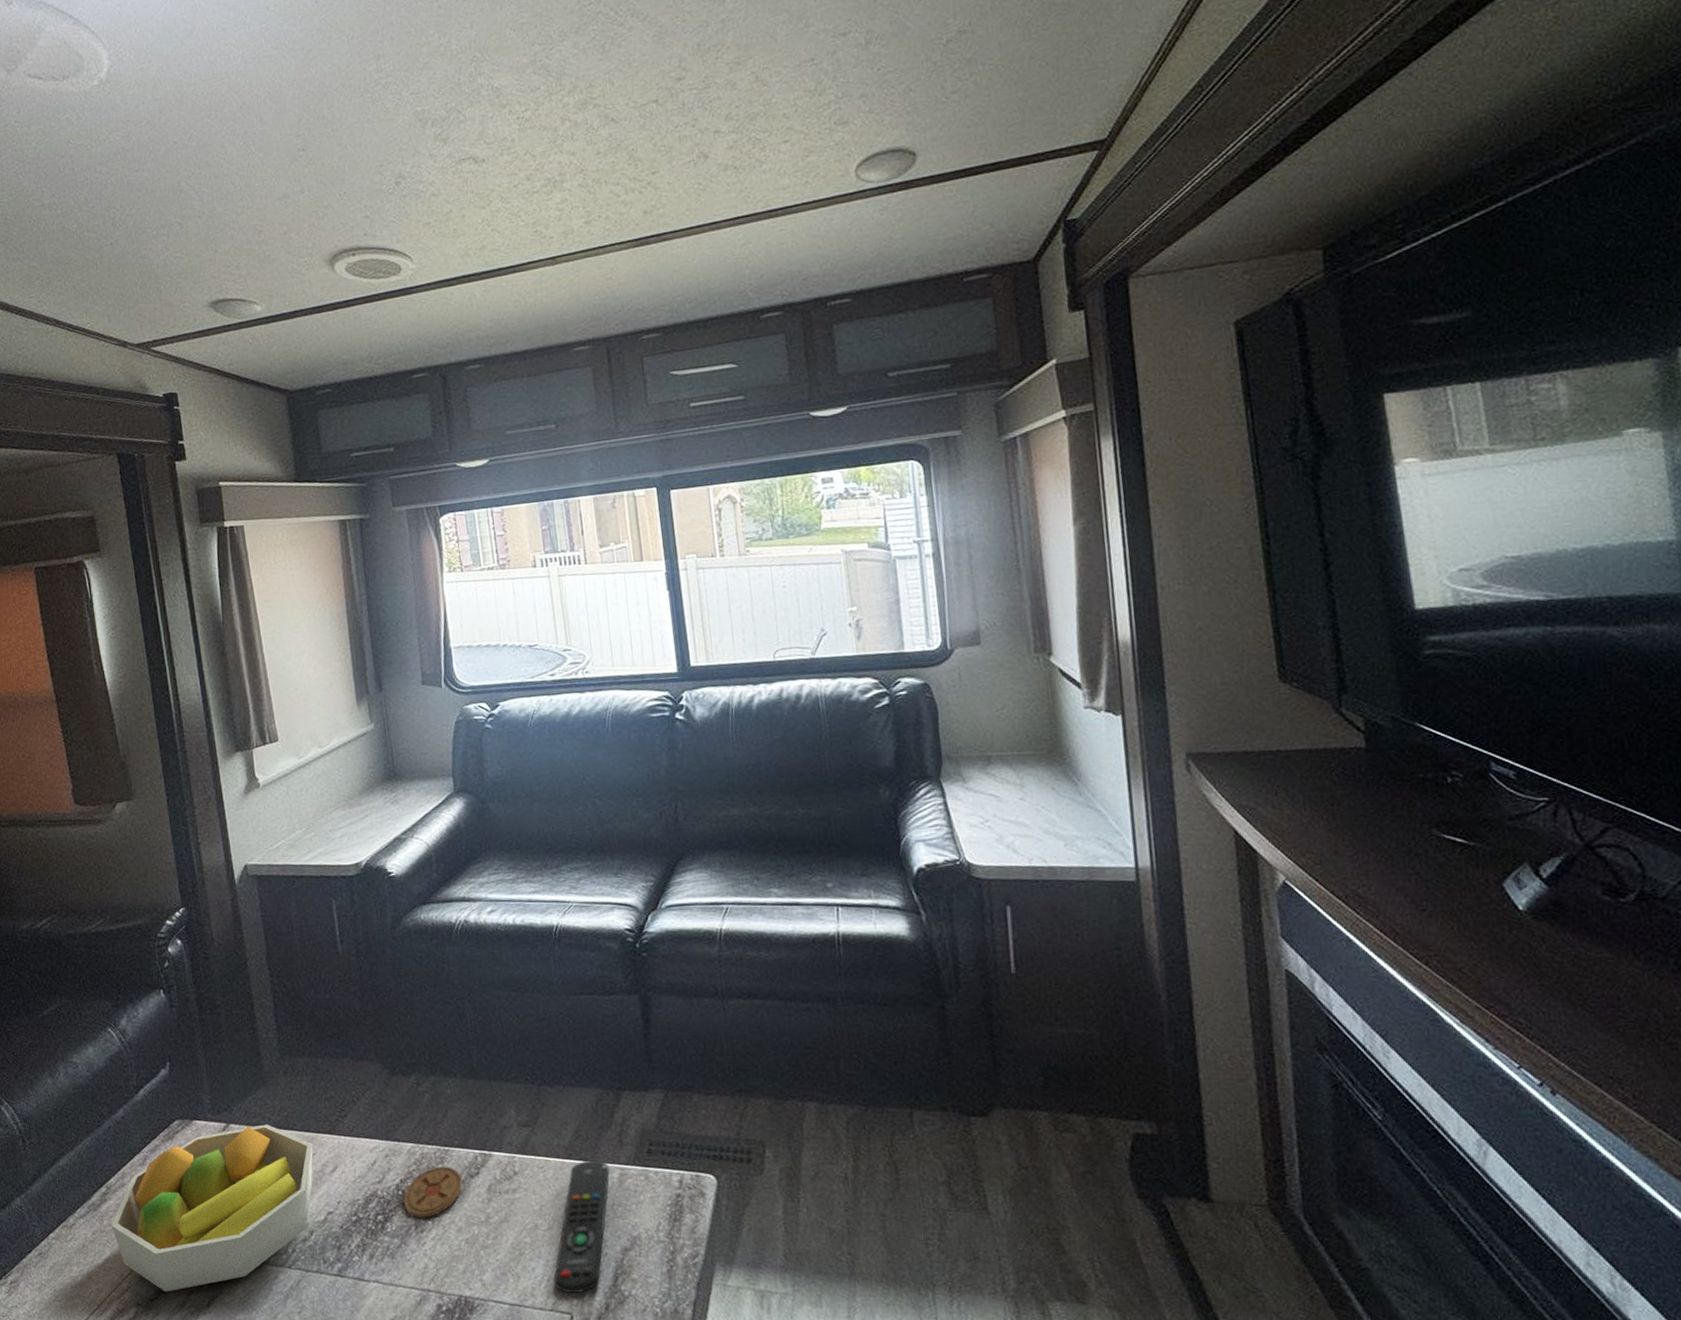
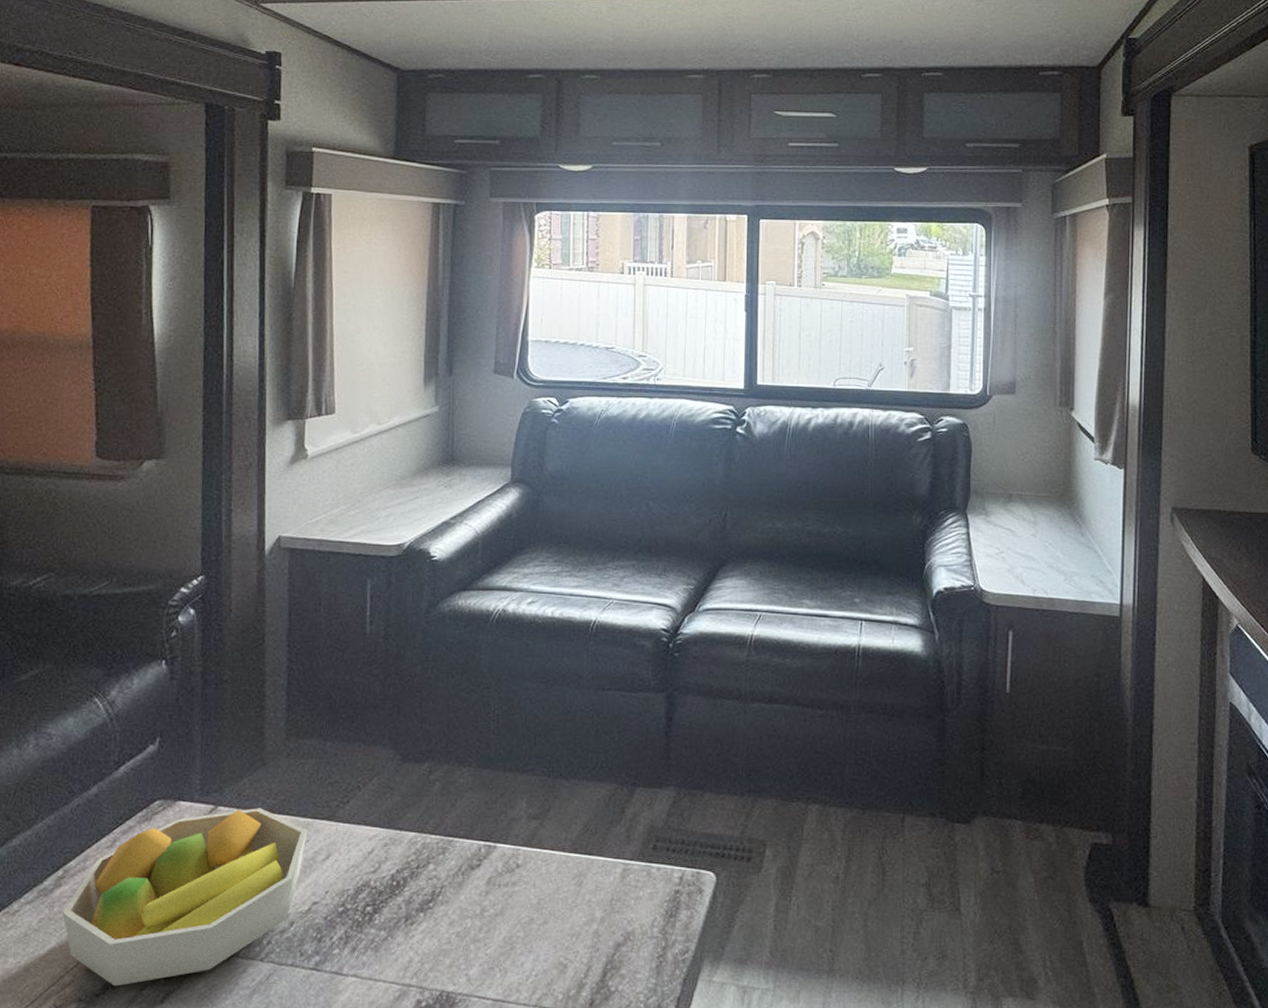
coaster: present [403,1166,462,1218] -> none [397,857,462,910]
remote control: present [554,1160,610,1294] -> none [542,855,614,989]

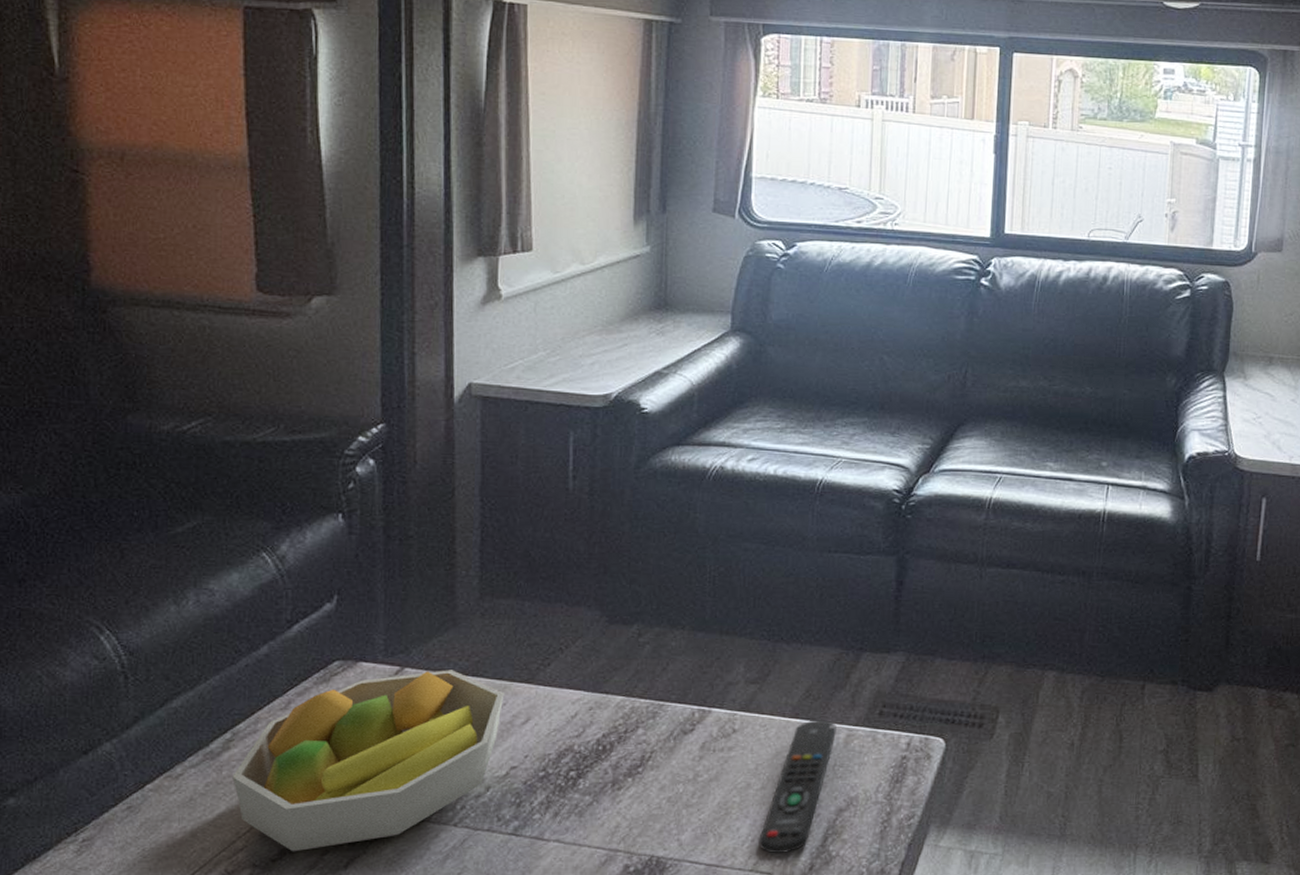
remote control: none [542,855,614,989] -> present [758,720,838,854]

